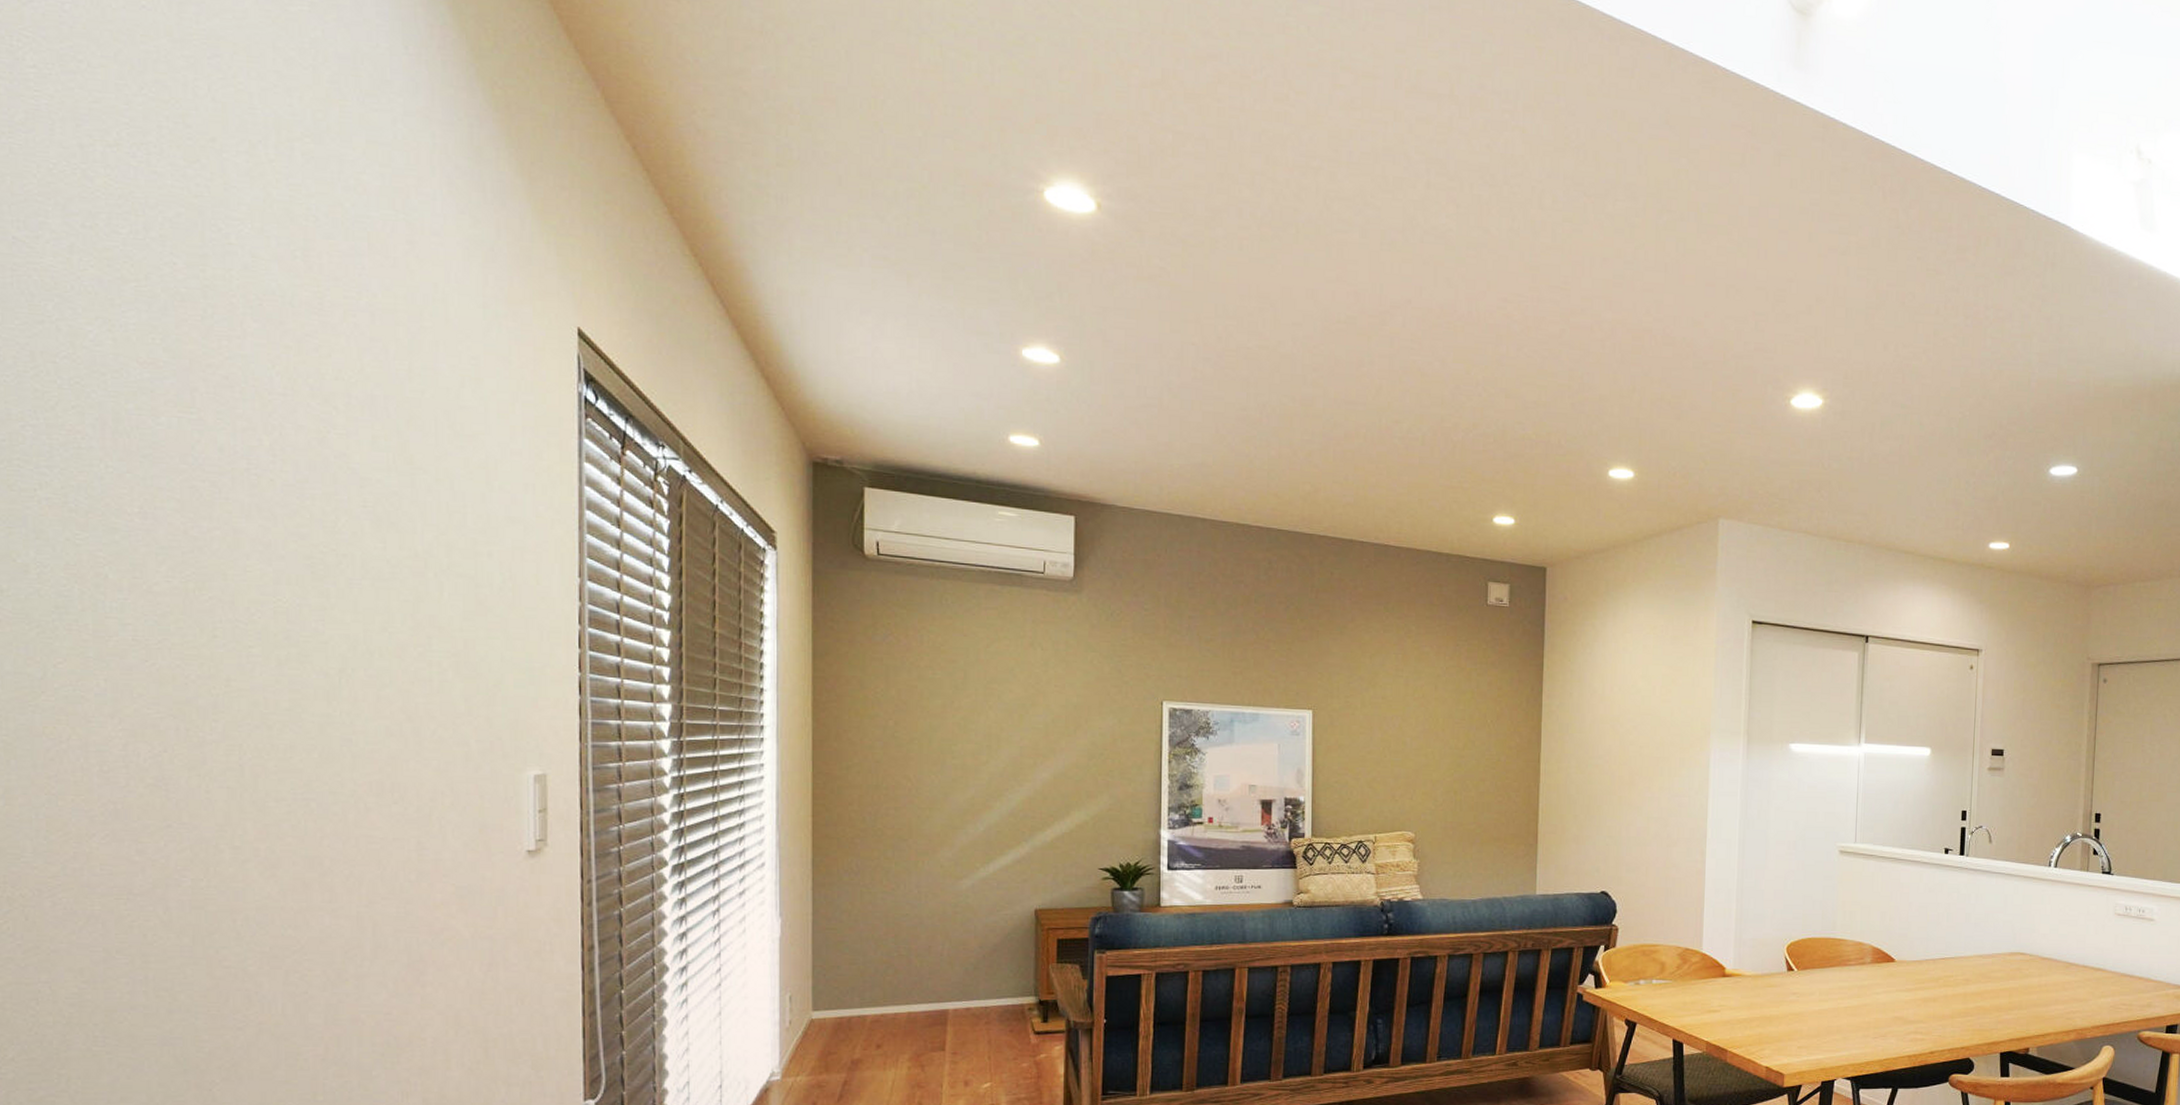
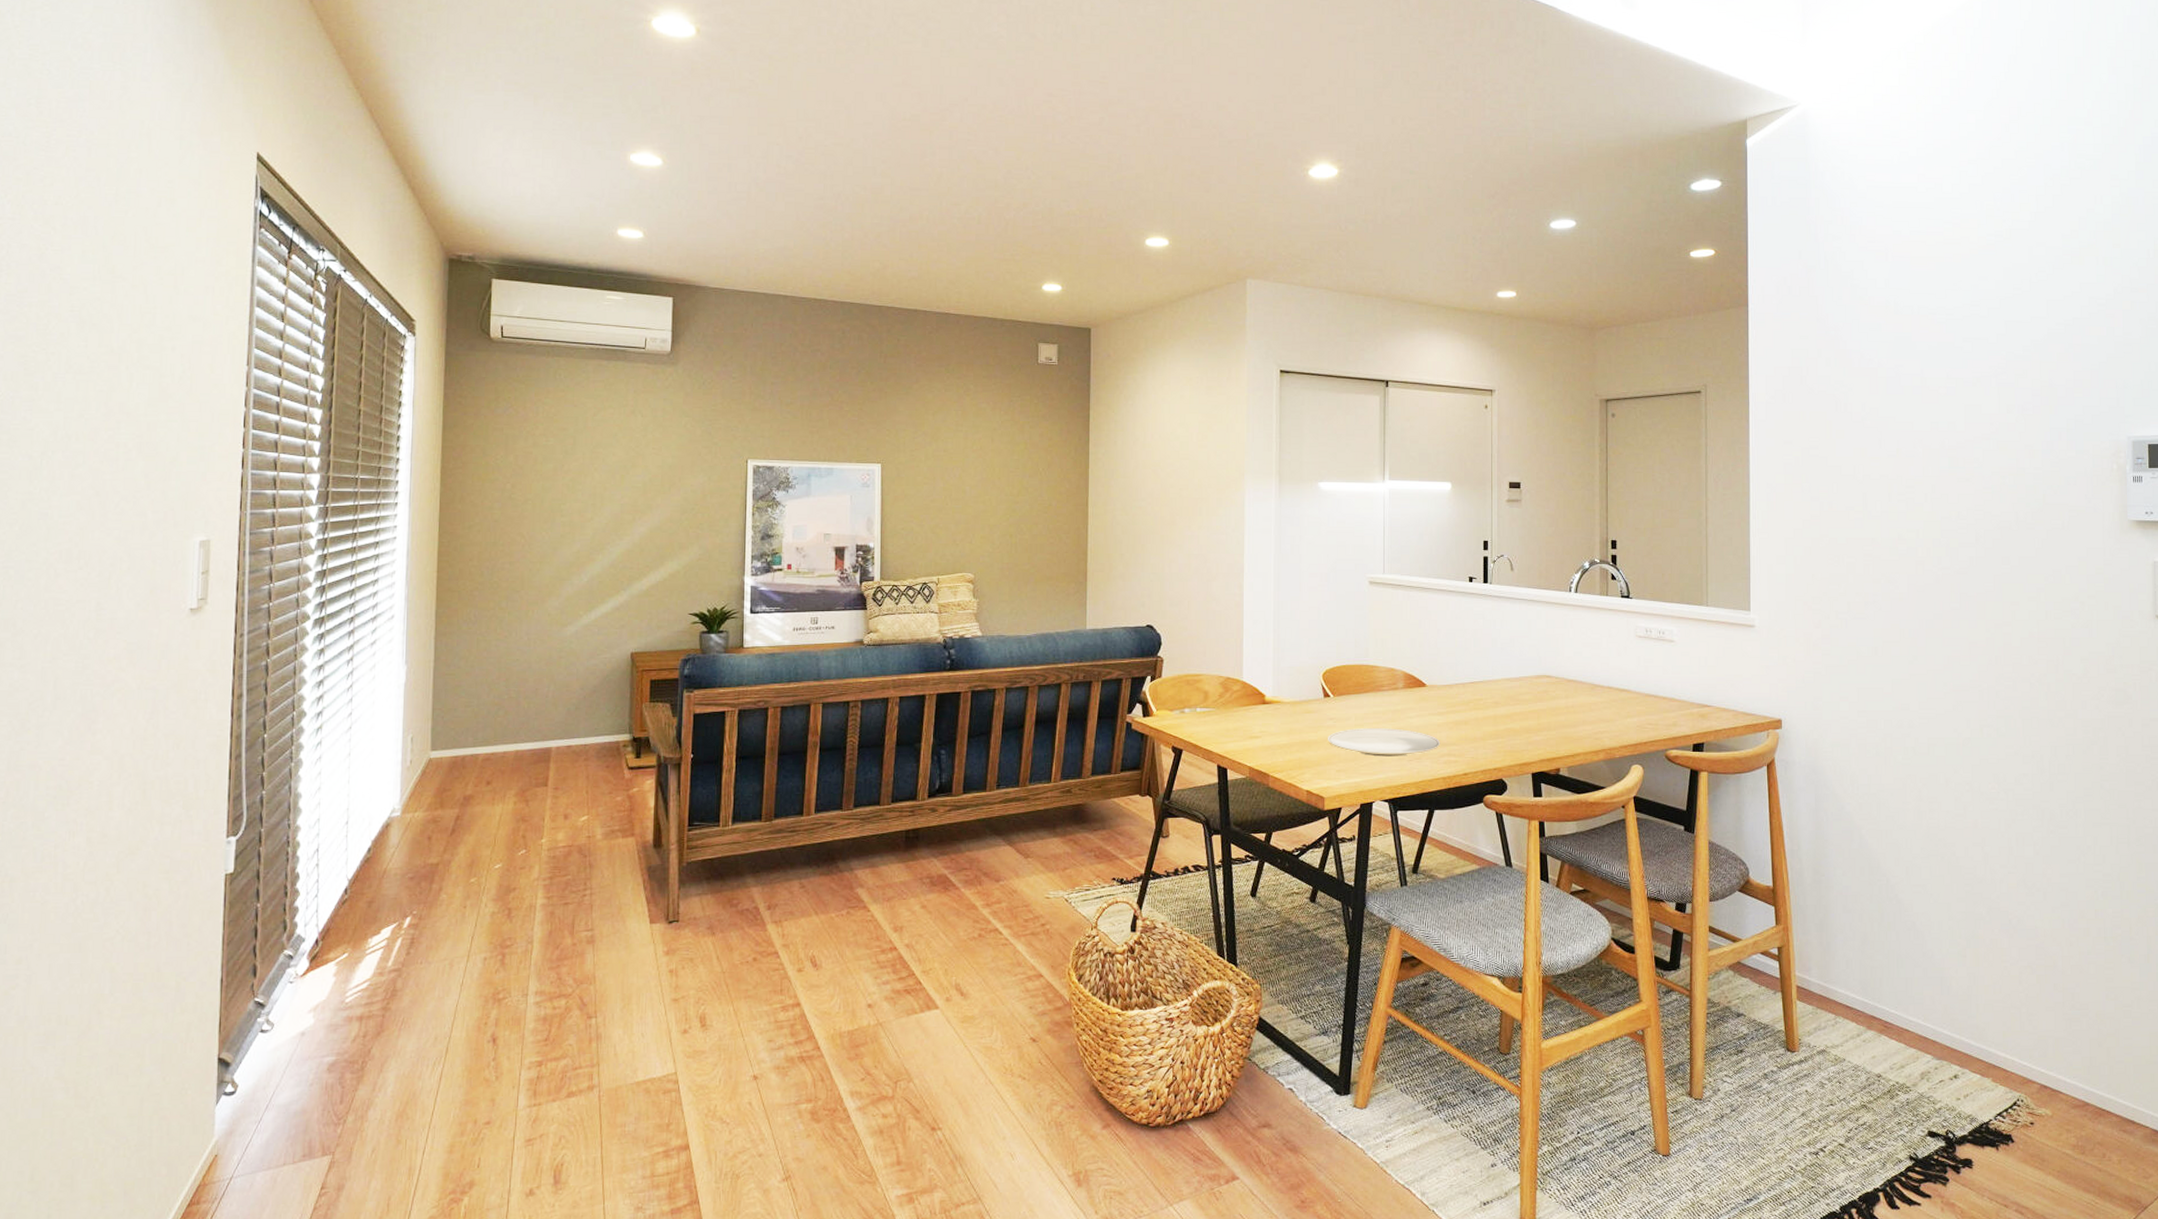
plate: none [1789,1004,1908,1033] -> present [1327,728,1441,757]

